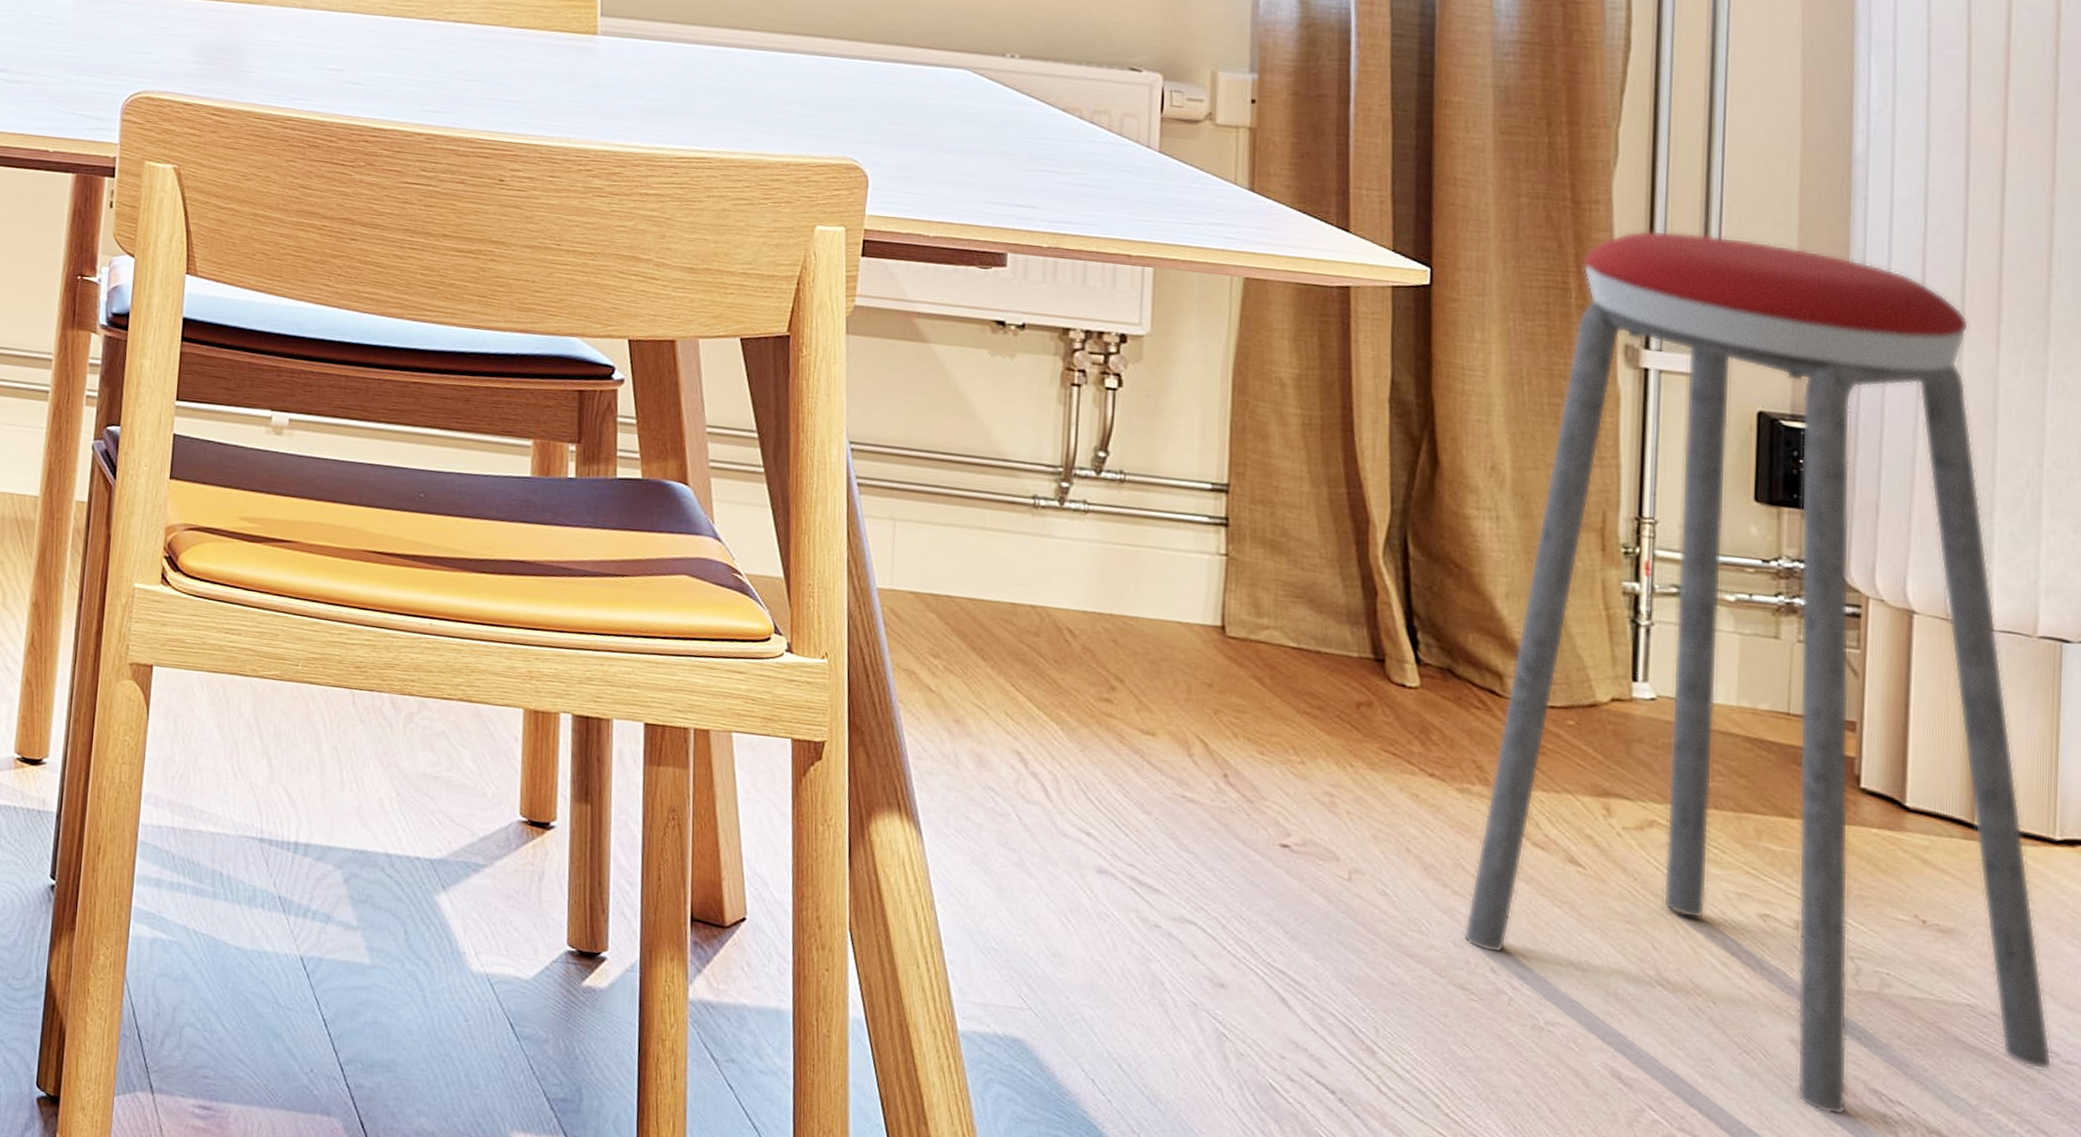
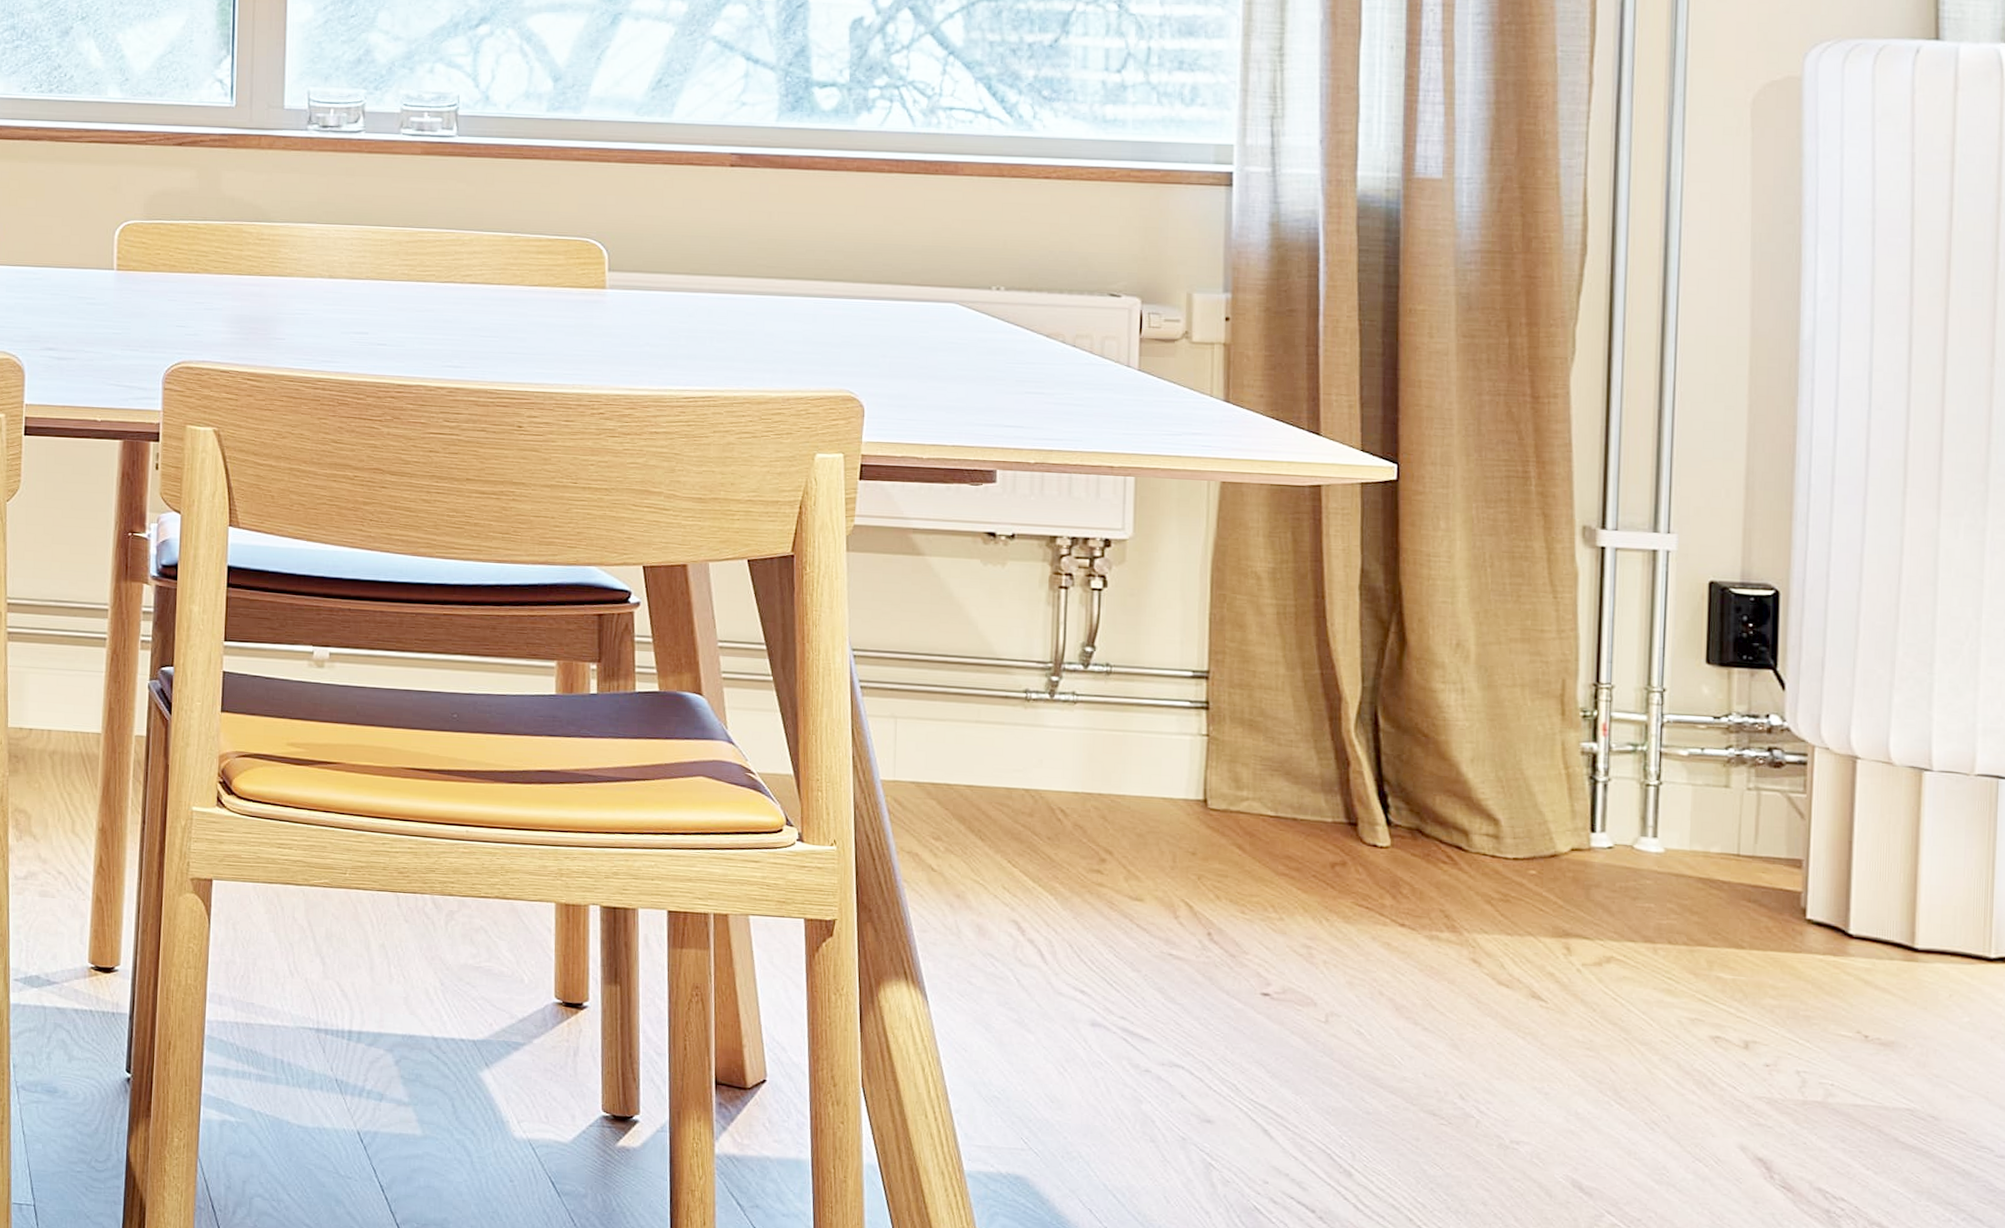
music stool: present [1463,230,2053,1116] -> none [1433,419,1987,1213]

